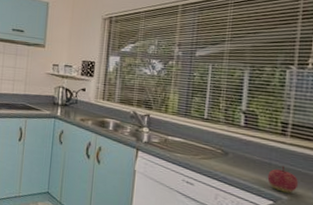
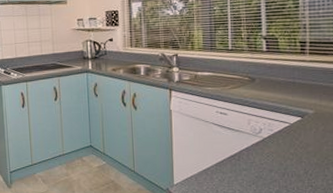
apple: present [267,165,299,193] -> none [293,82,322,107]

